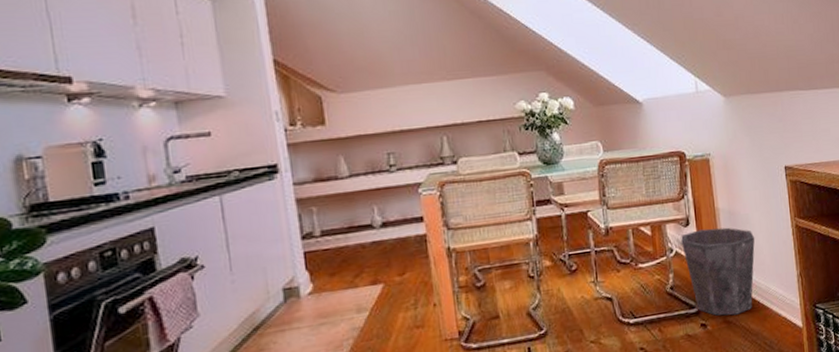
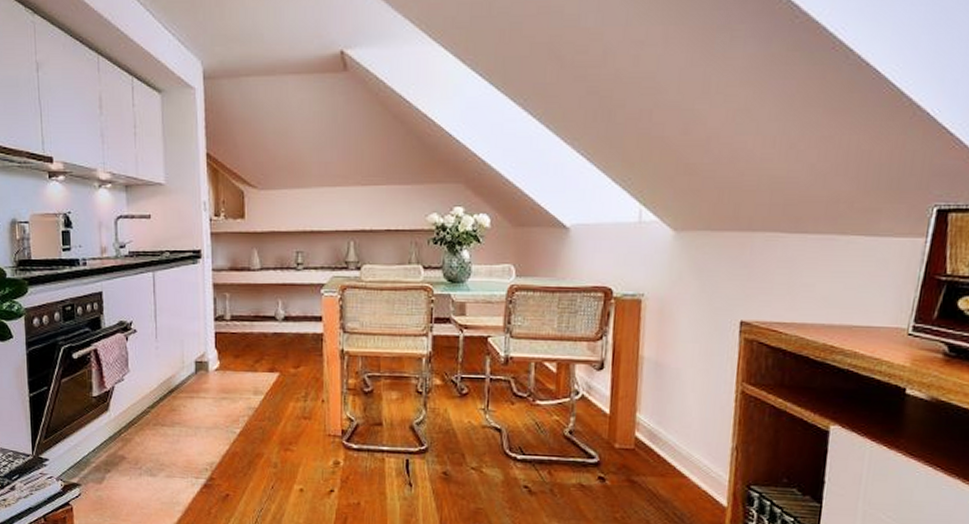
waste bin: present [681,227,755,316] -> none [590,376,684,476]

